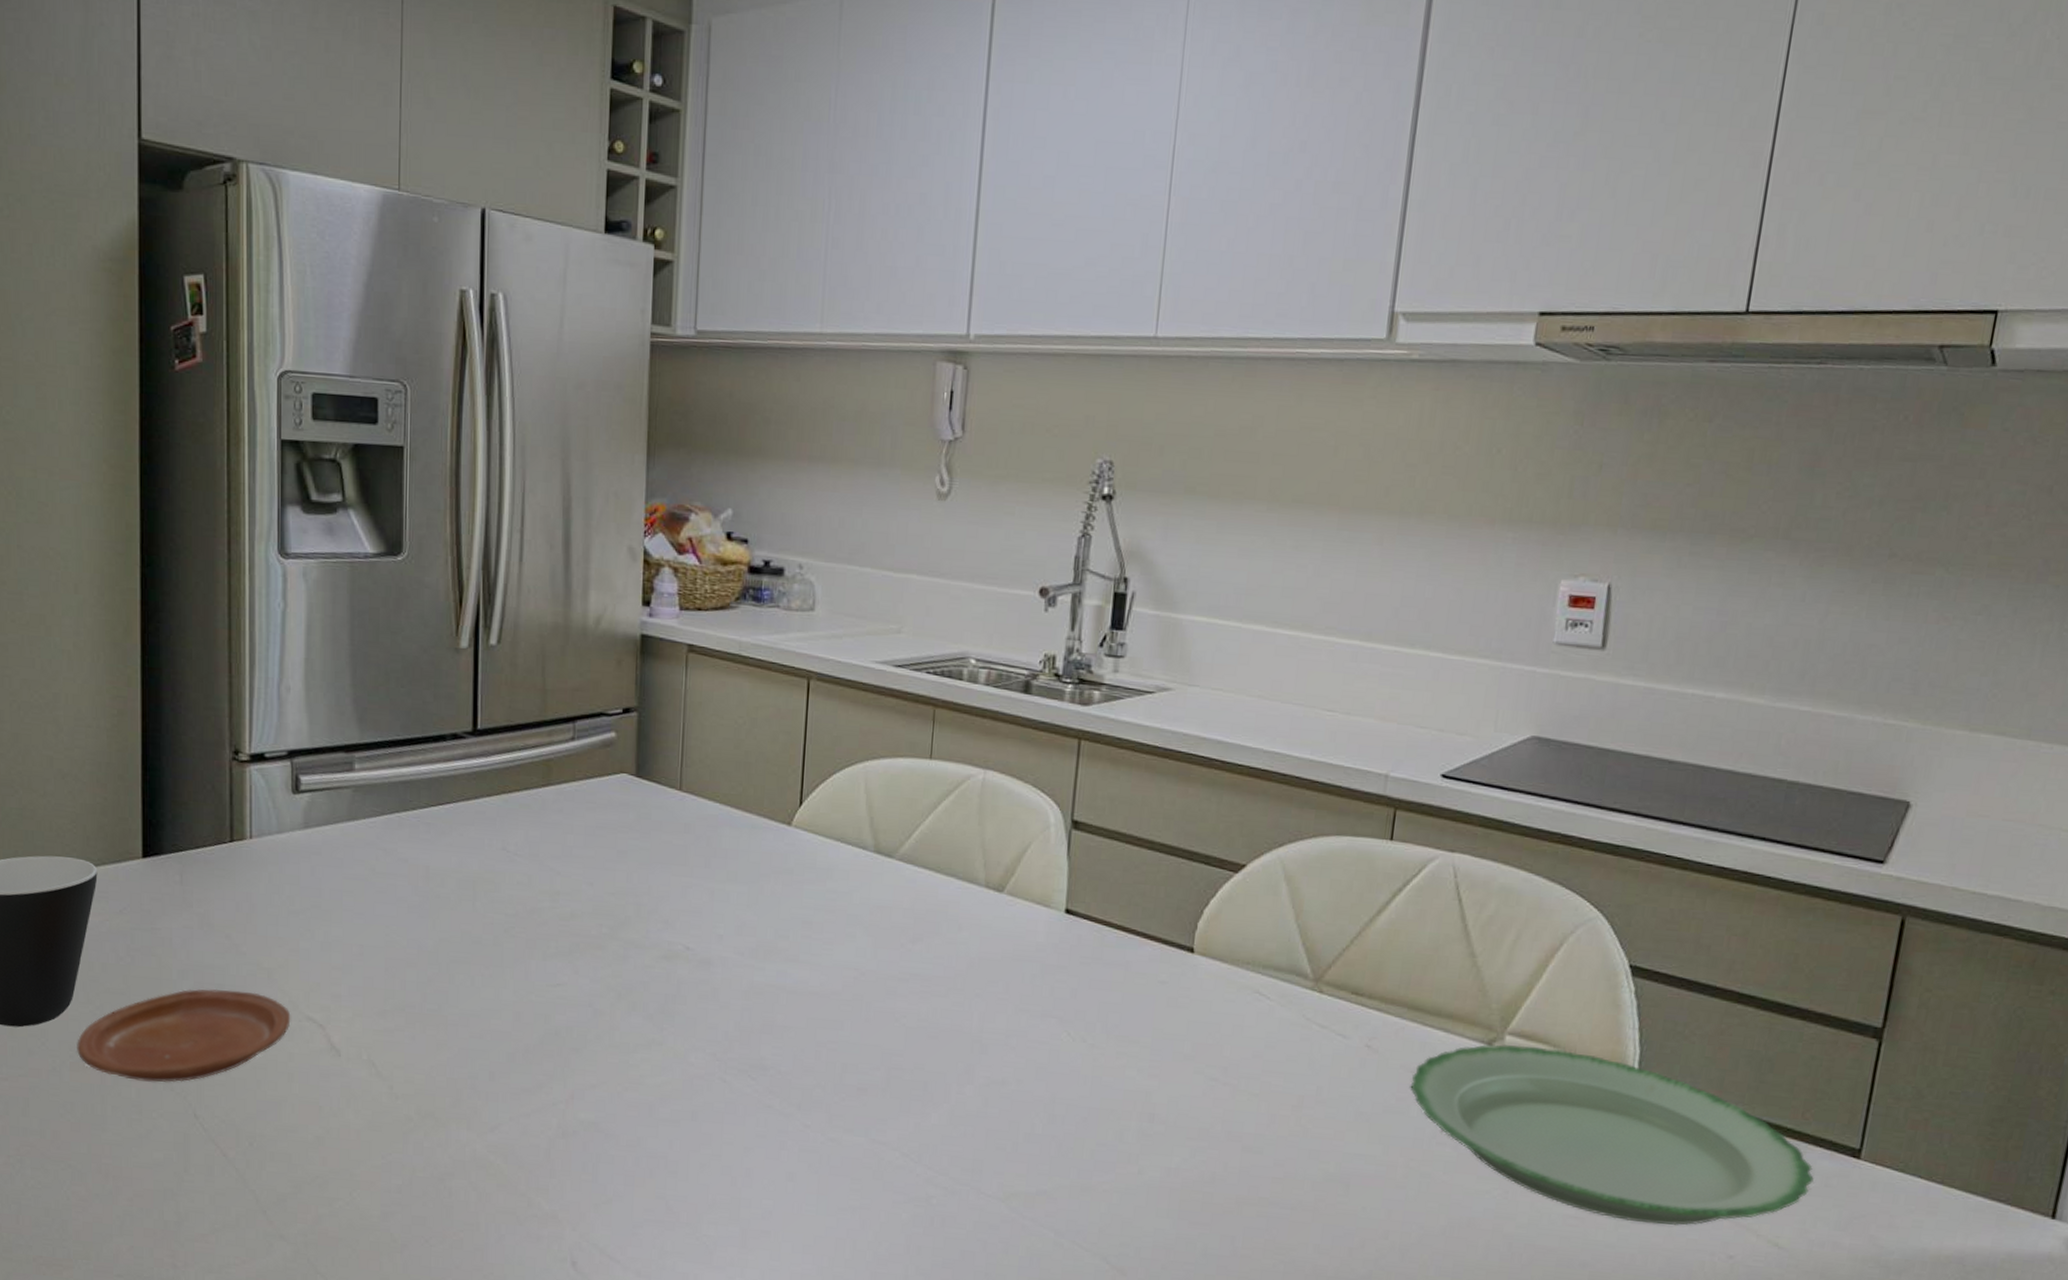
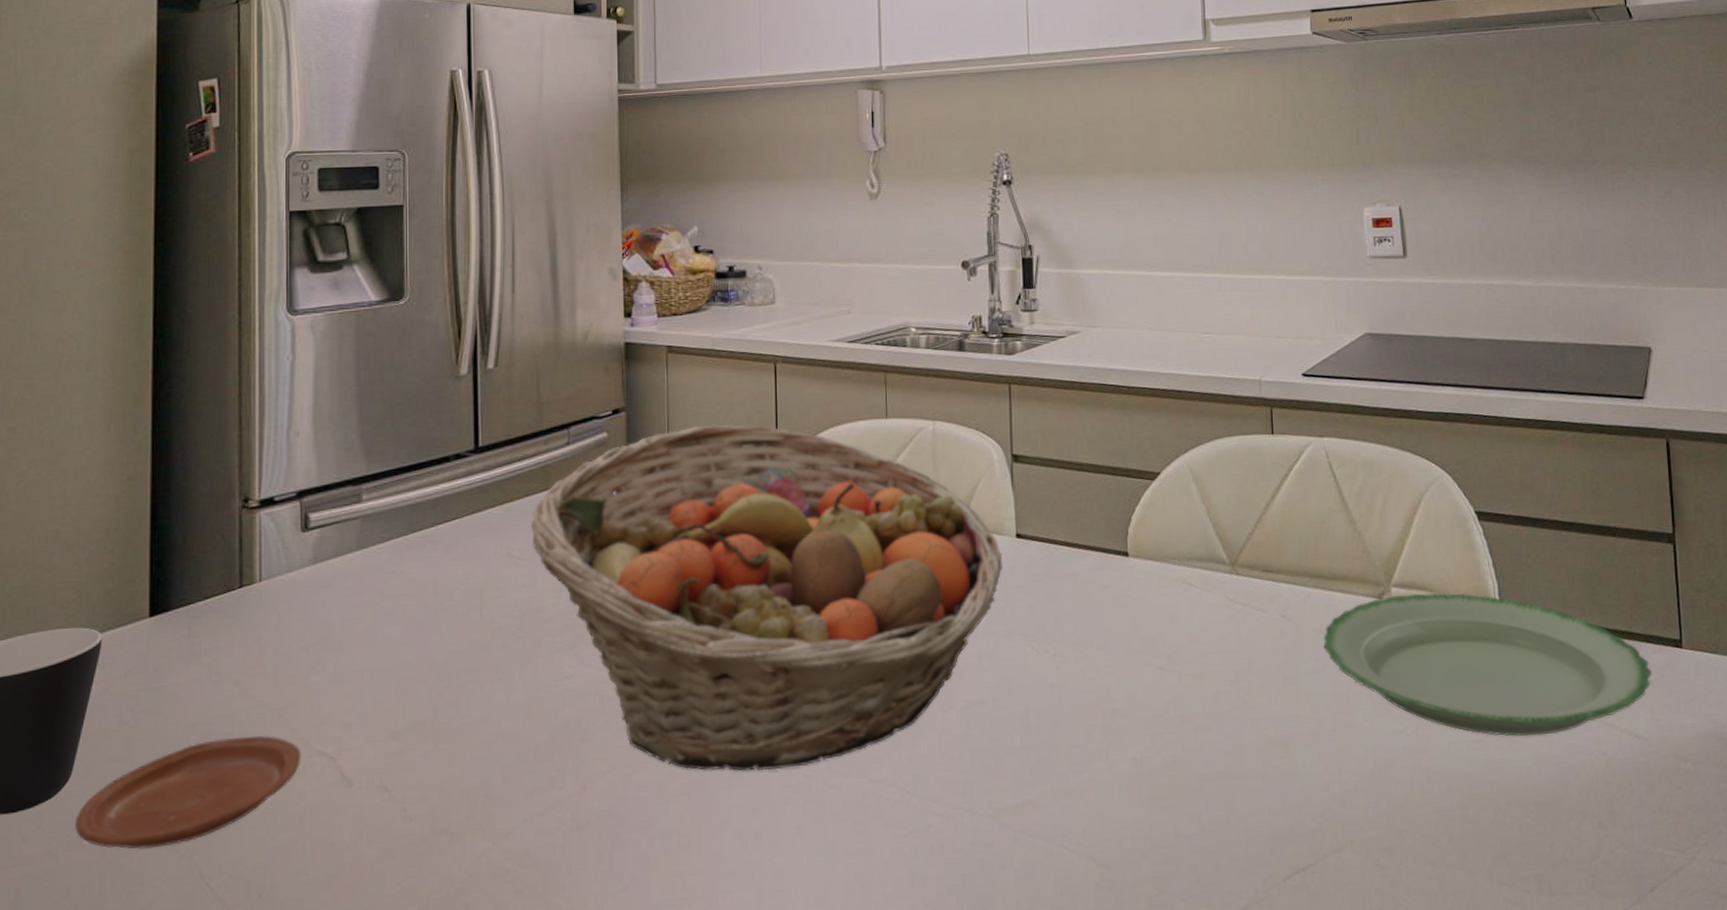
fruit basket: none [529,738,1047,1114] -> present [531,424,1003,771]

